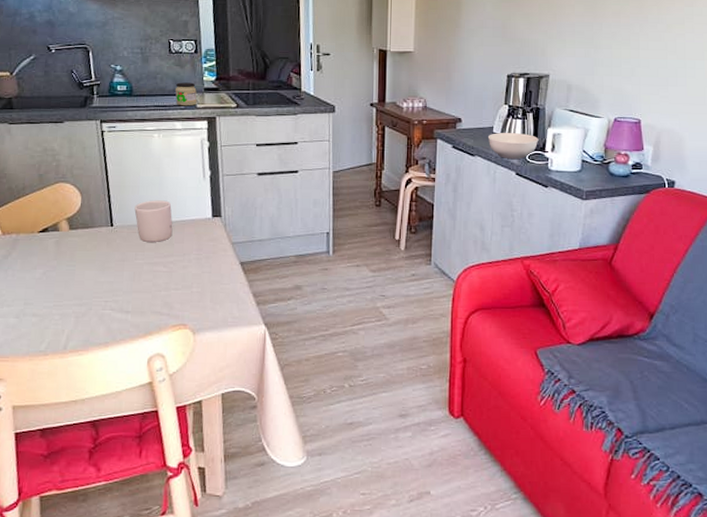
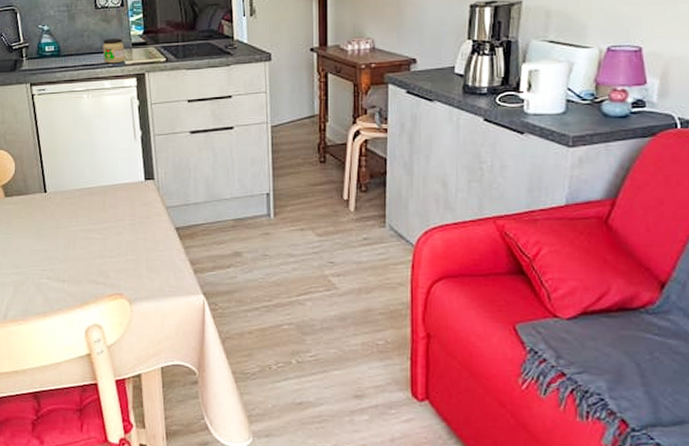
mug: present [134,200,173,242] -> none [67,164,105,208]
bowl: present [487,133,539,159] -> none [448,72,511,102]

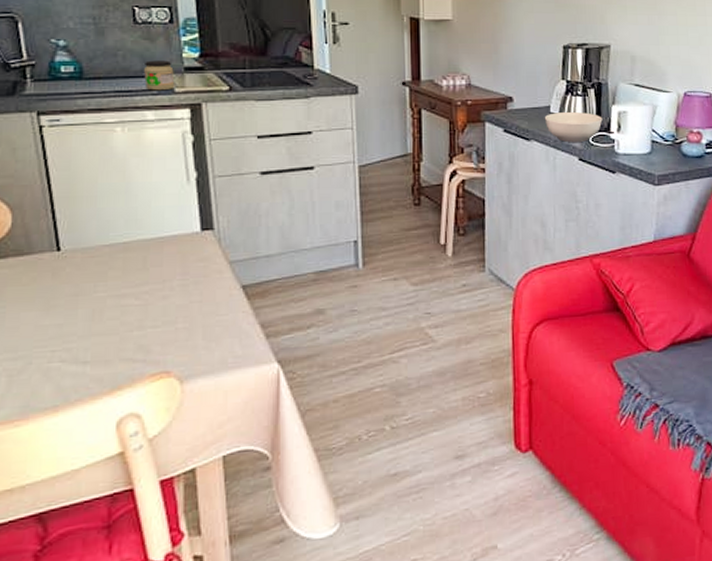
bowl: none [448,72,511,102] -> present [544,112,603,142]

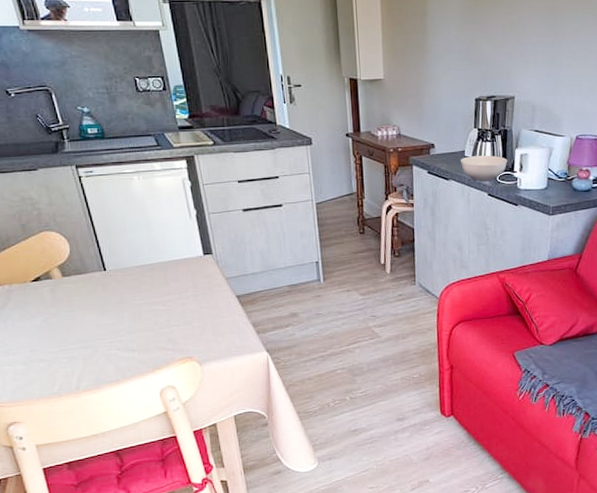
jar: present [144,60,175,91] -> none [148,121,173,147]

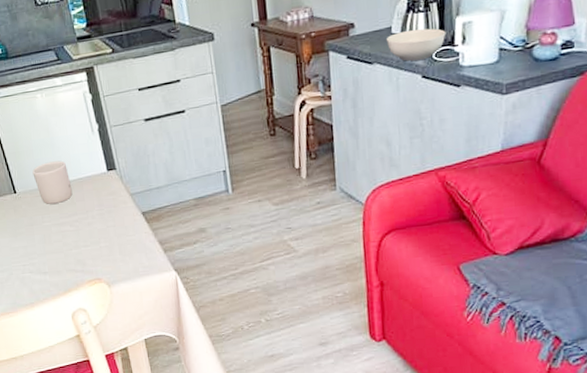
mug: none [125,242,167,283] -> present [32,160,73,204]

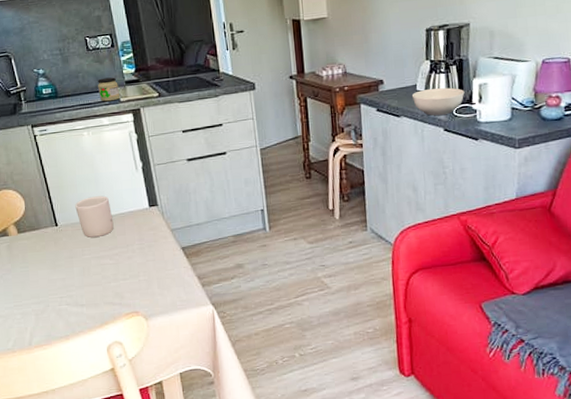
jar: none [48,33,73,61] -> present [98,77,120,102]

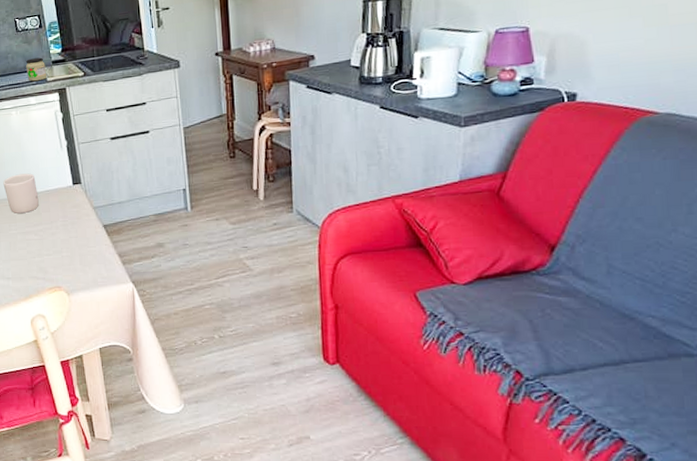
bowl: present [411,87,465,116] -> none [345,62,405,92]

